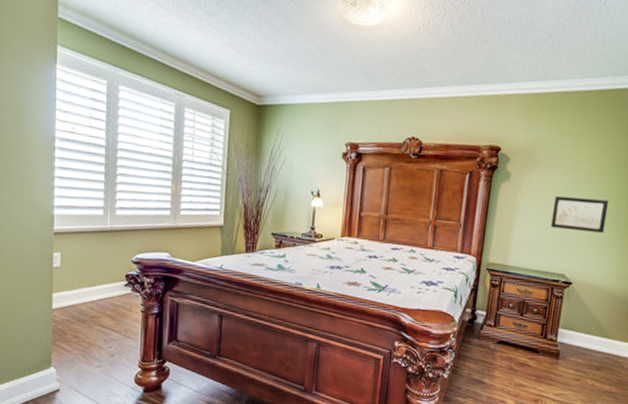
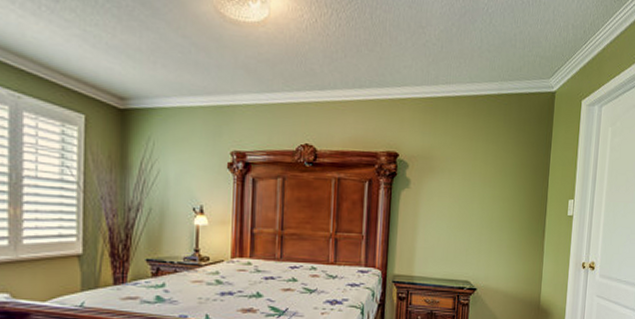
wall art: present [551,196,609,233] -> none [453,201,505,236]

